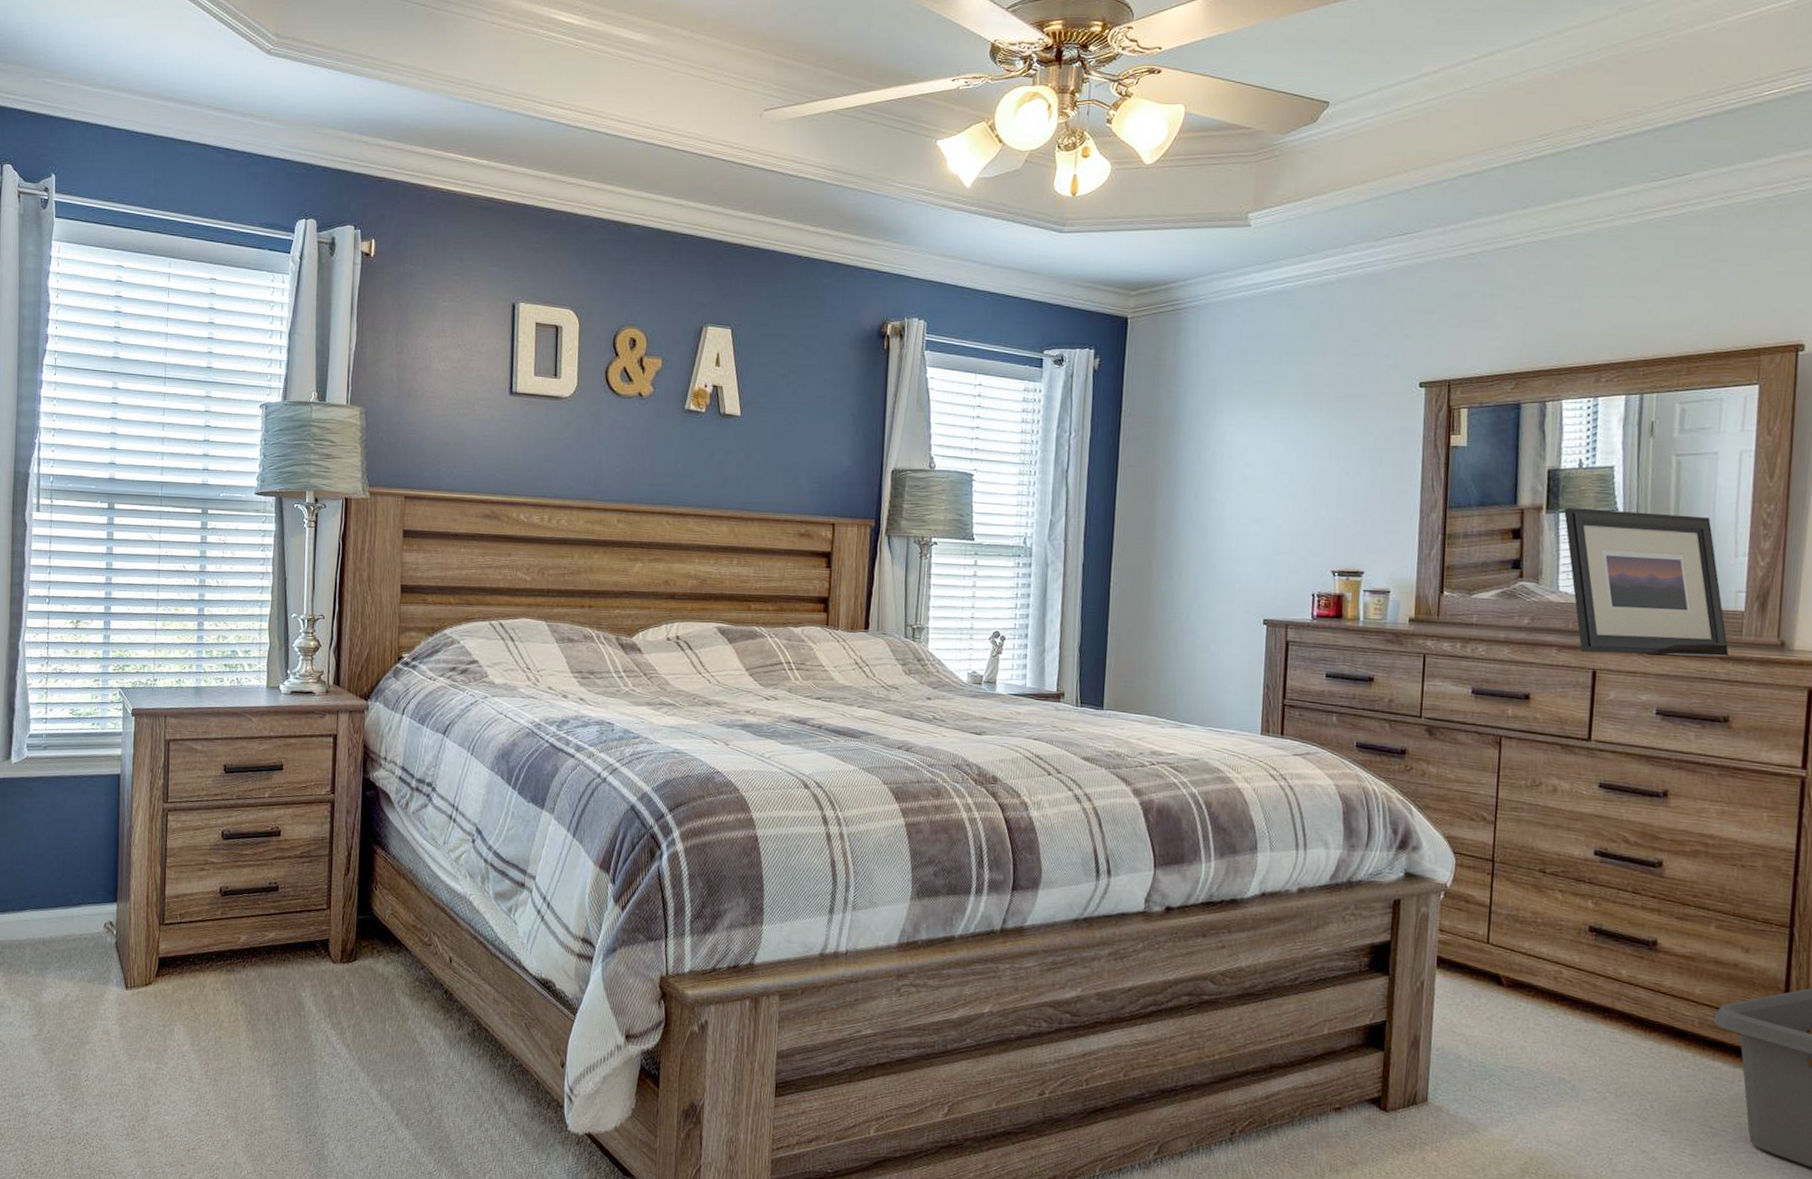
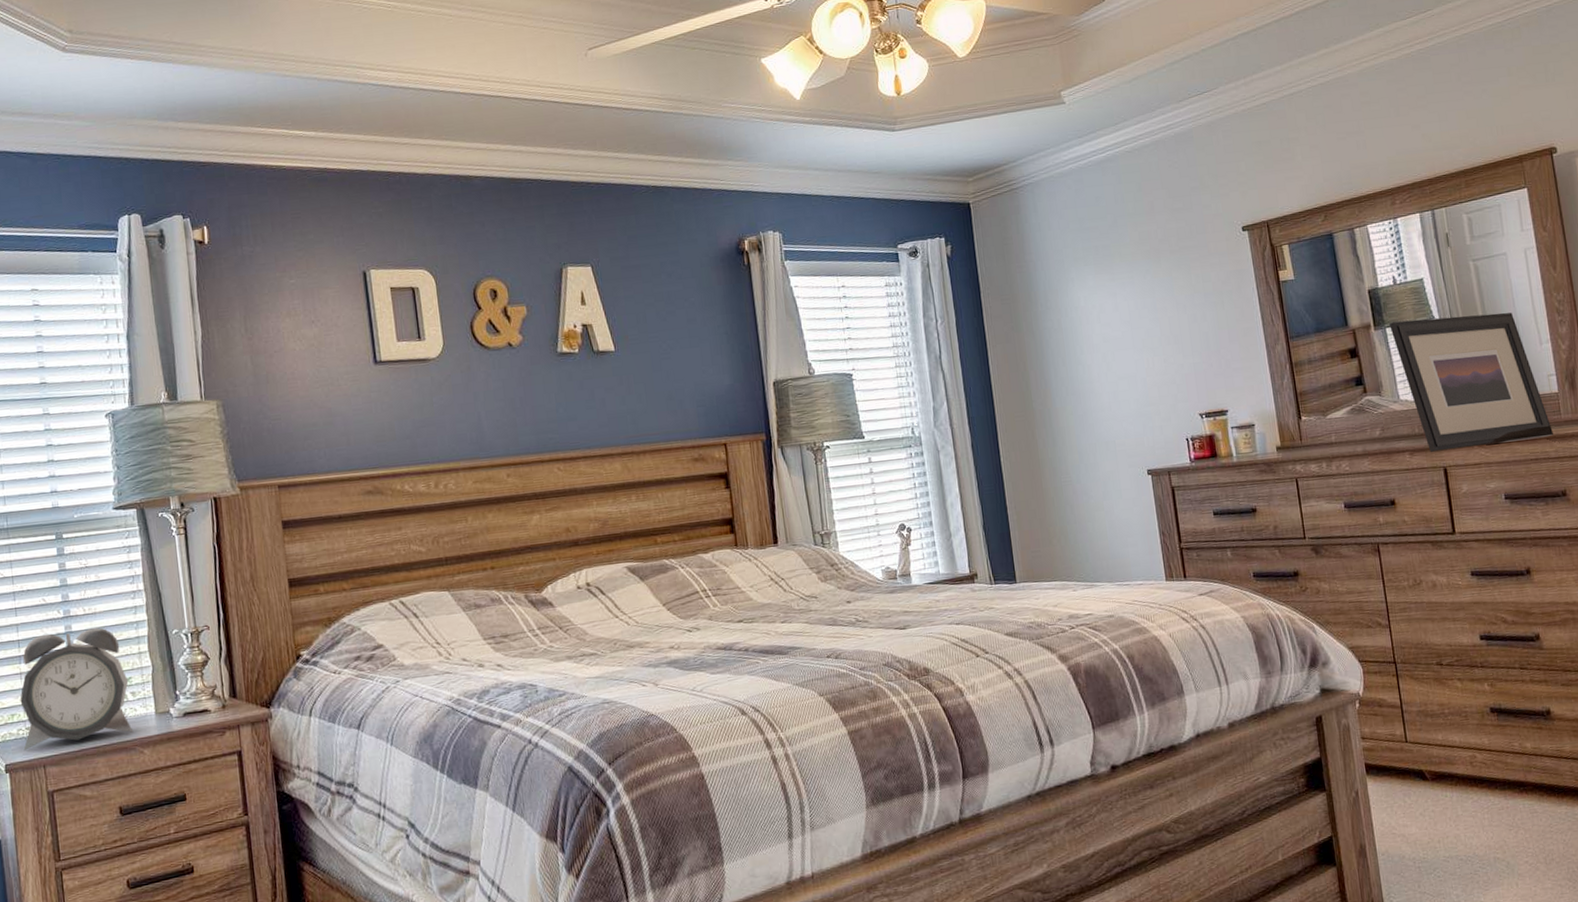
alarm clock: none [149,598,247,700] -> present [20,628,134,751]

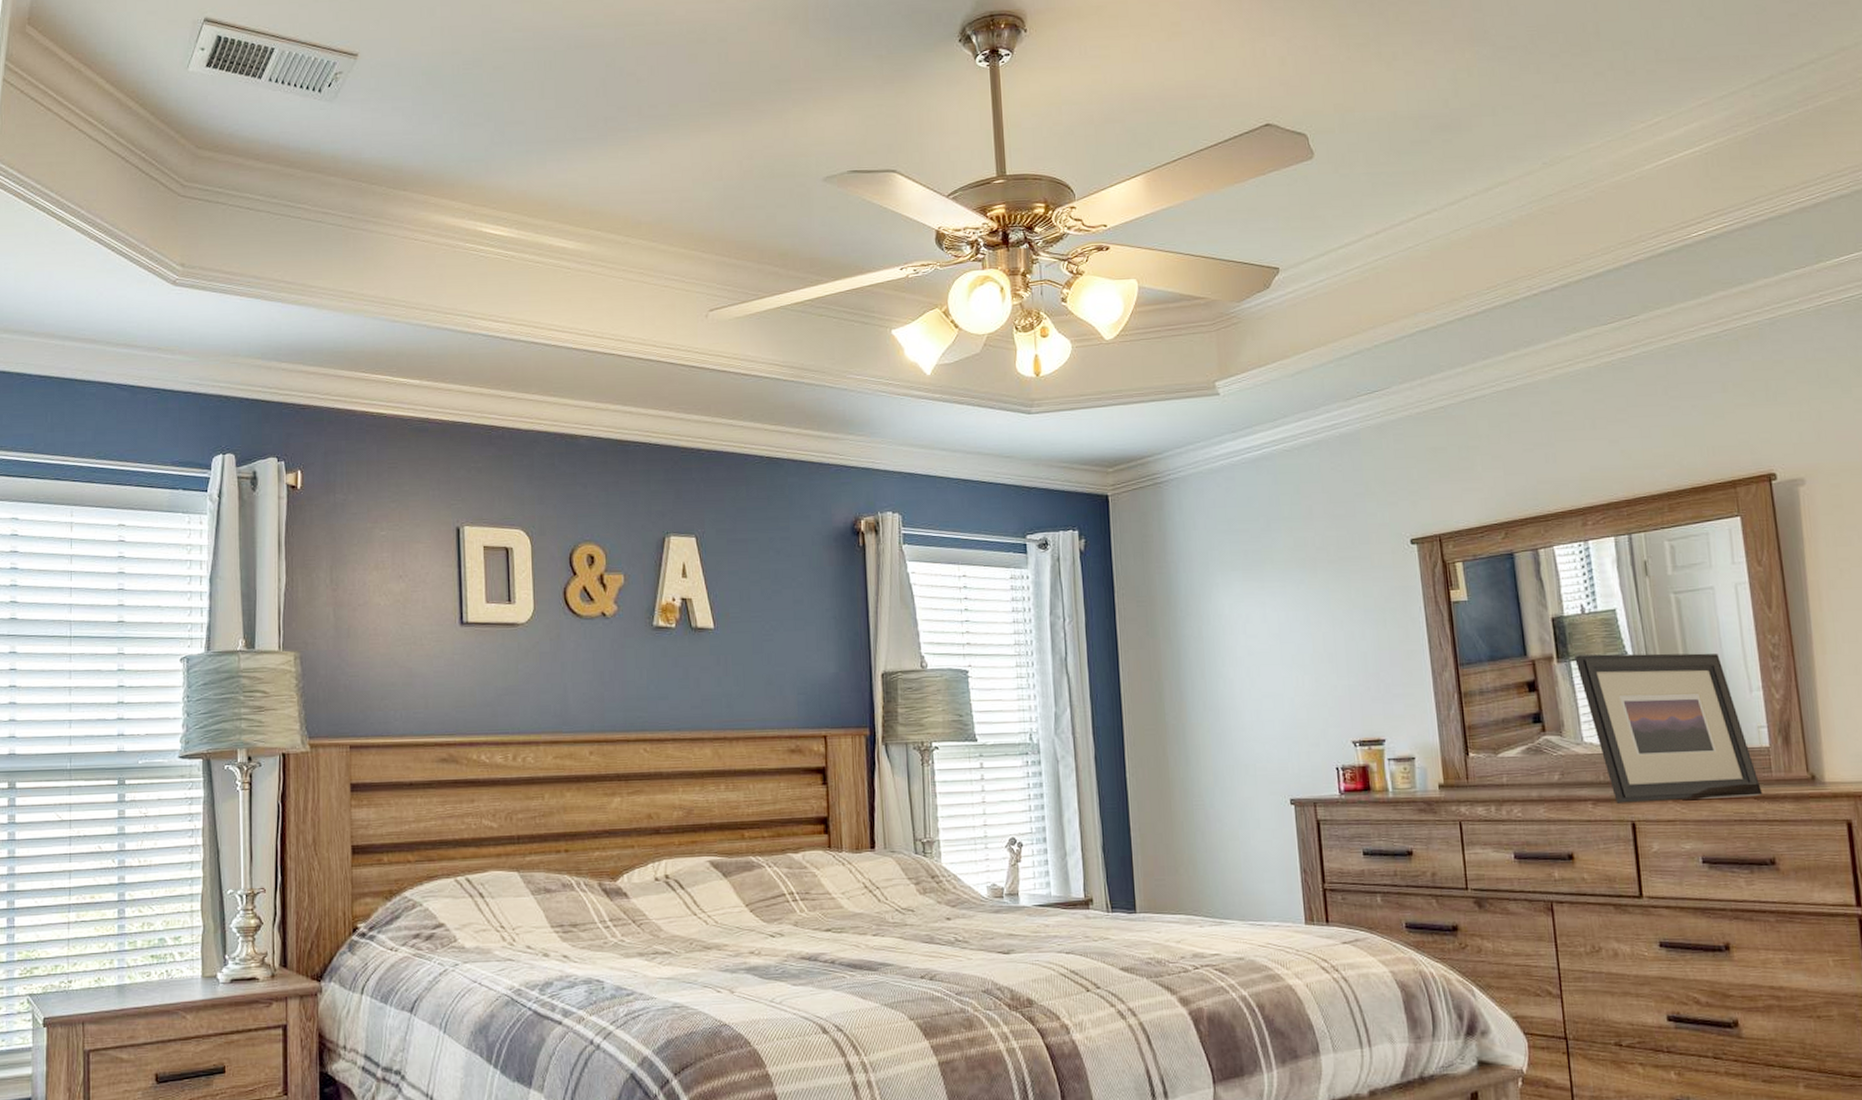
alarm clock: present [20,628,134,751] -> none [64,881,178,1005]

